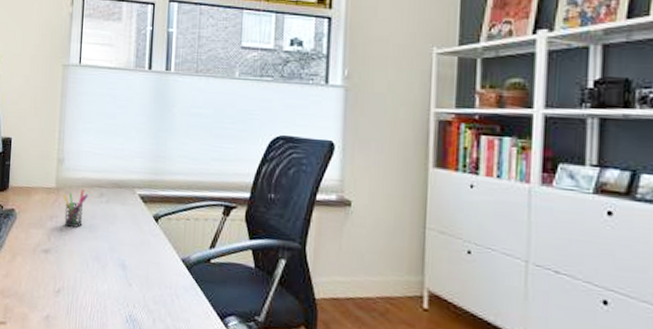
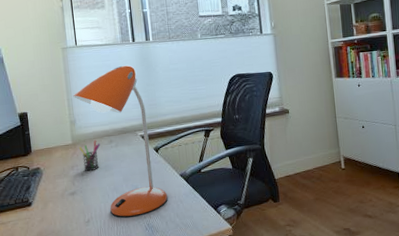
desk lamp: none [66,98,161,302] -> present [73,65,168,219]

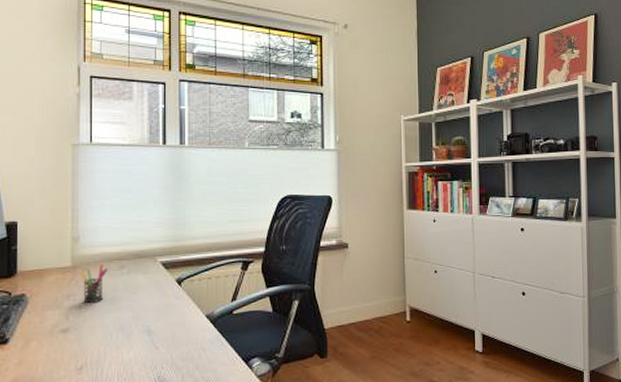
desk lamp: present [73,65,168,219] -> none [79,172,187,368]

